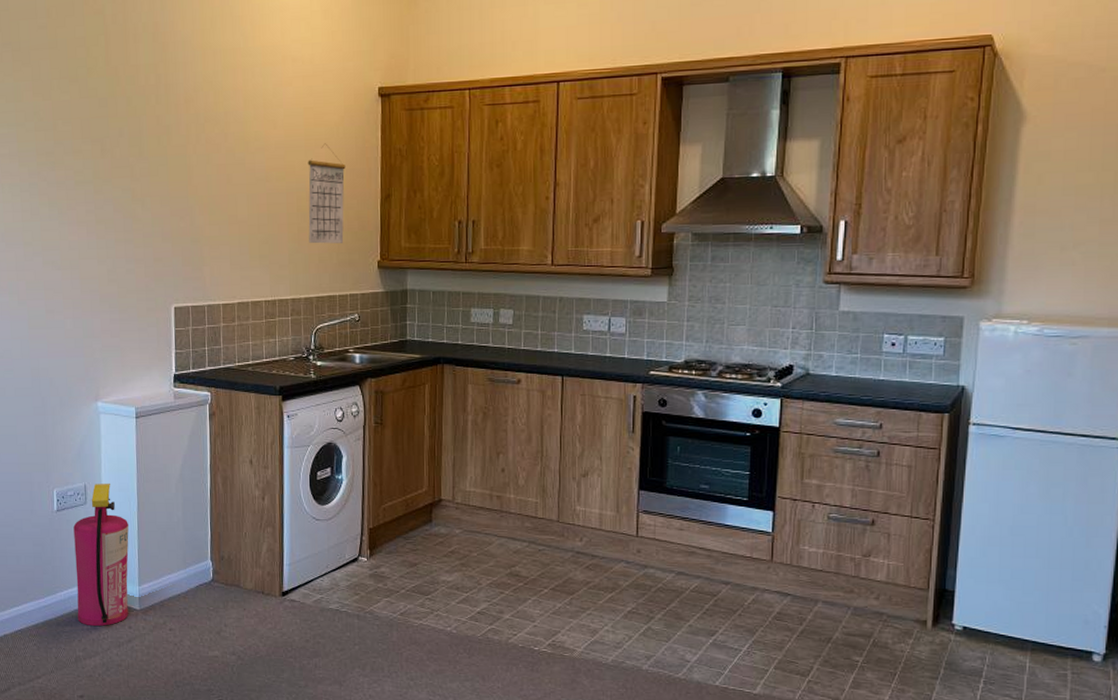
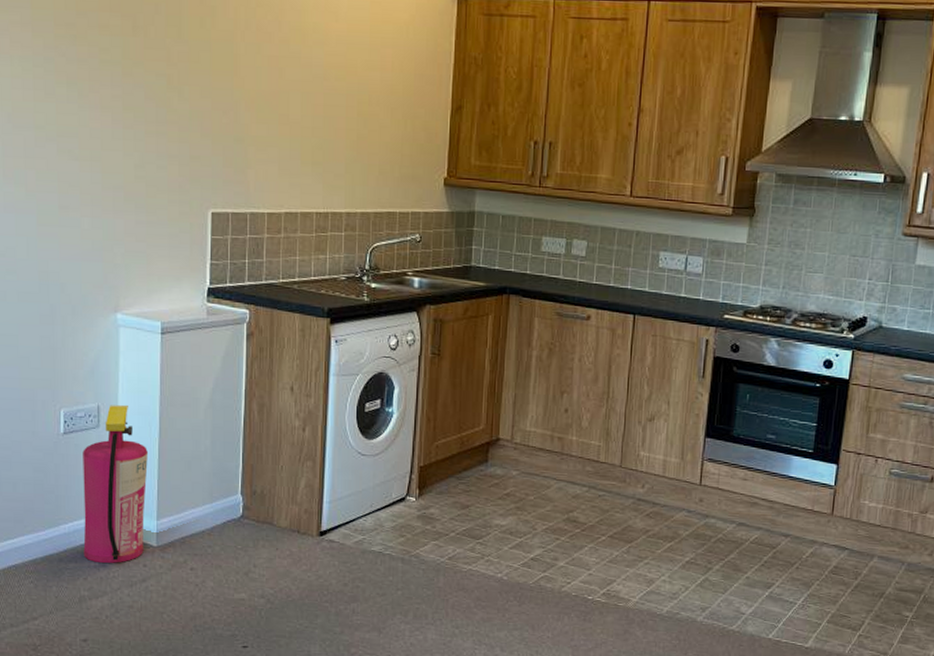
calendar: present [308,143,346,244] -> none [369,43,414,155]

